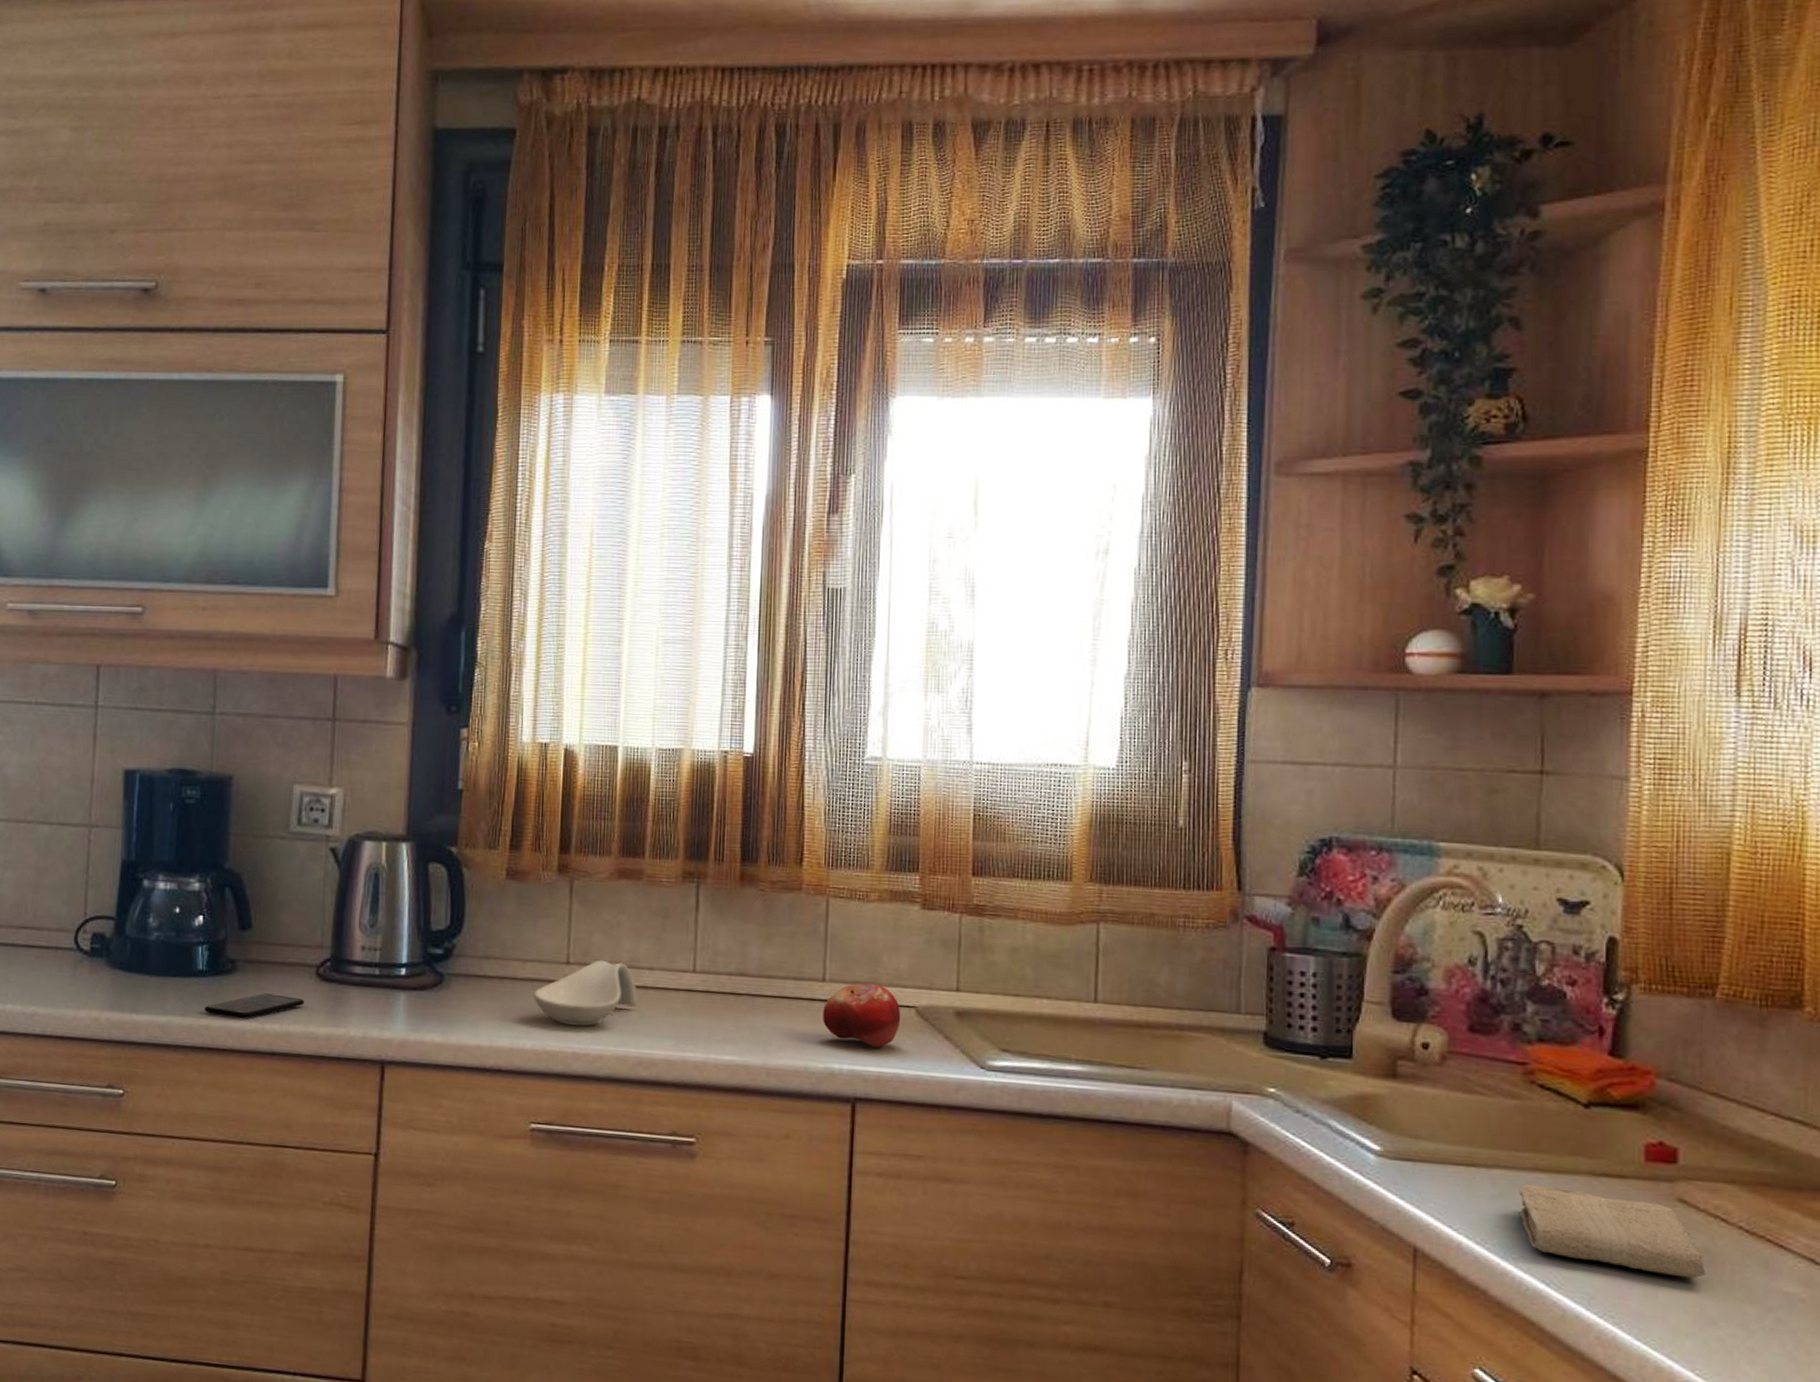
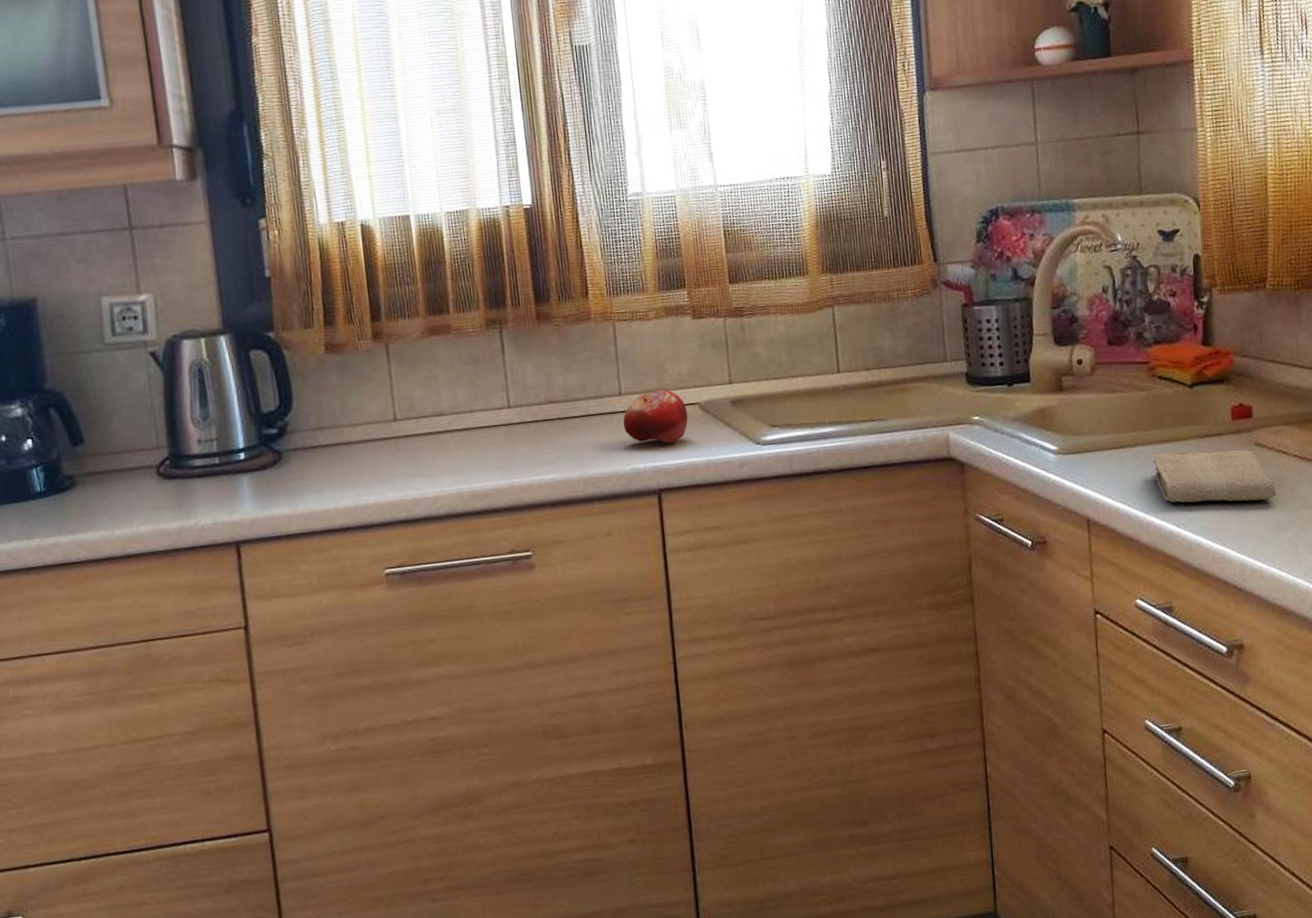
smartphone: present [205,993,304,1019] -> none [50,499,150,531]
spoon rest: present [533,960,639,1027] -> none [368,411,464,476]

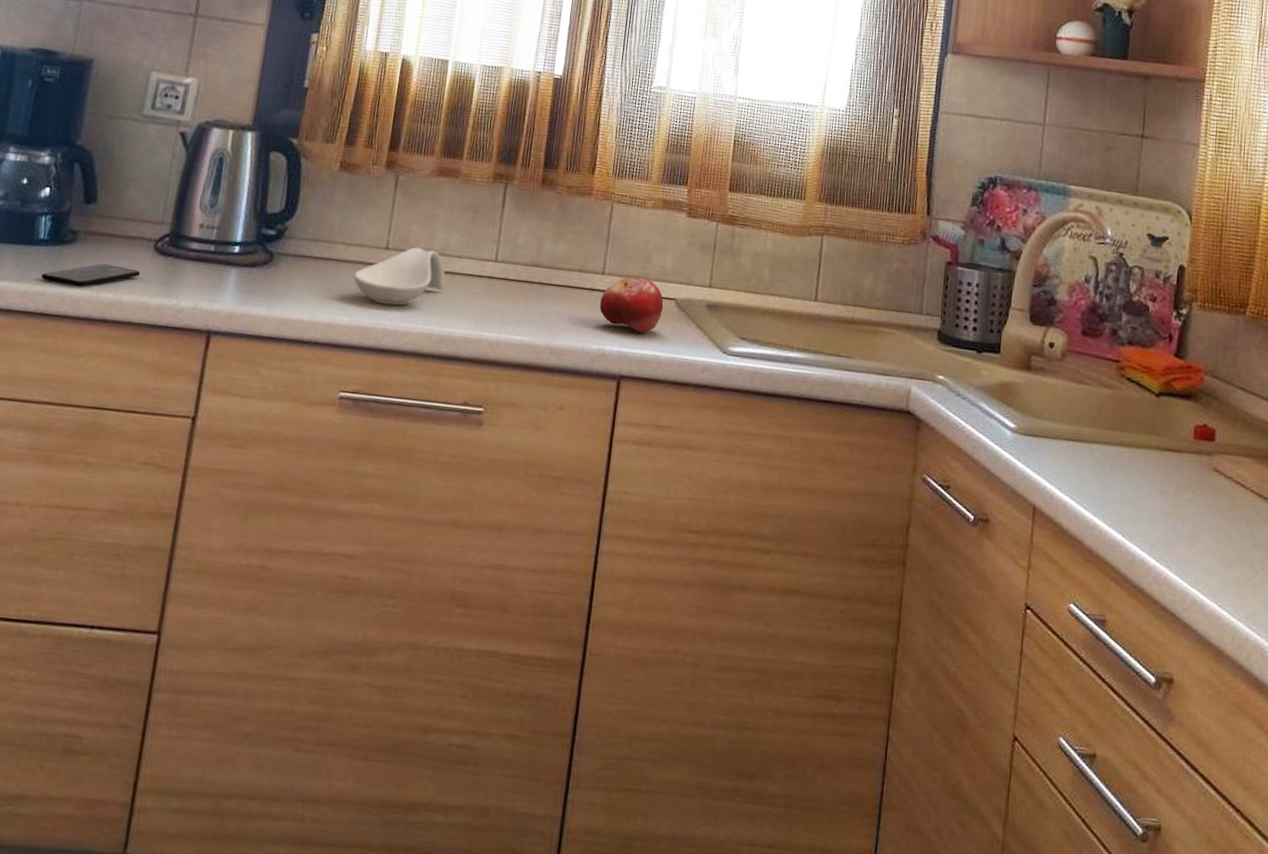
smartphone: none [50,499,150,531] -> present [41,263,140,287]
spoon rest: none [368,411,464,476] -> present [353,247,446,306]
washcloth: present [1153,449,1276,503] -> none [1107,456,1229,531]

